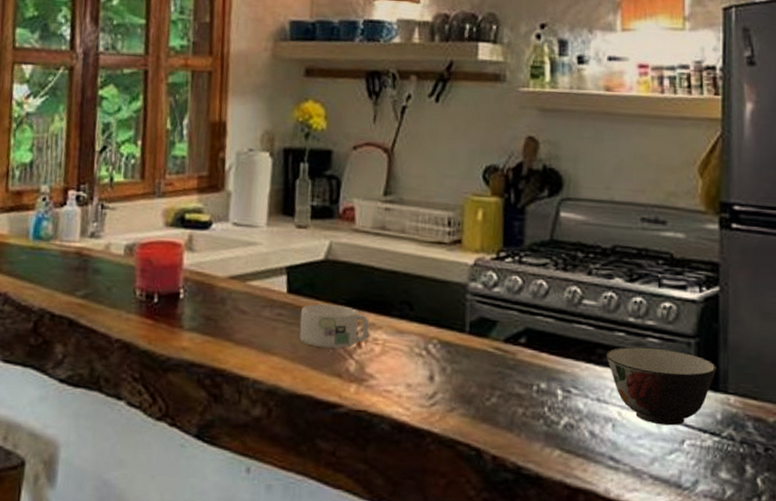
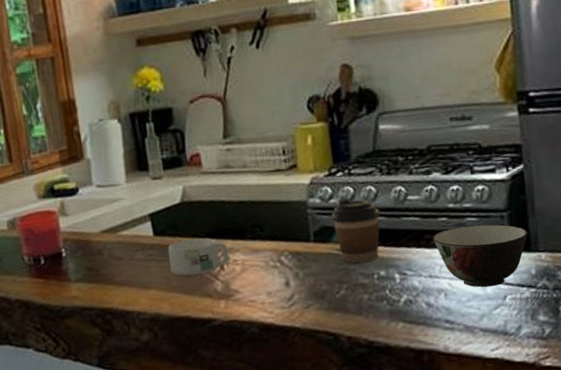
coffee cup: none [492,288,549,369] -> present [331,198,380,263]

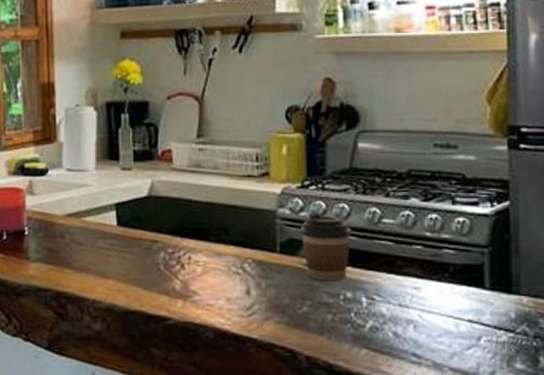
mug: present [167,238,229,276] -> none [129,233,191,271]
soup bowl: present [432,224,528,288] -> none [405,257,510,325]

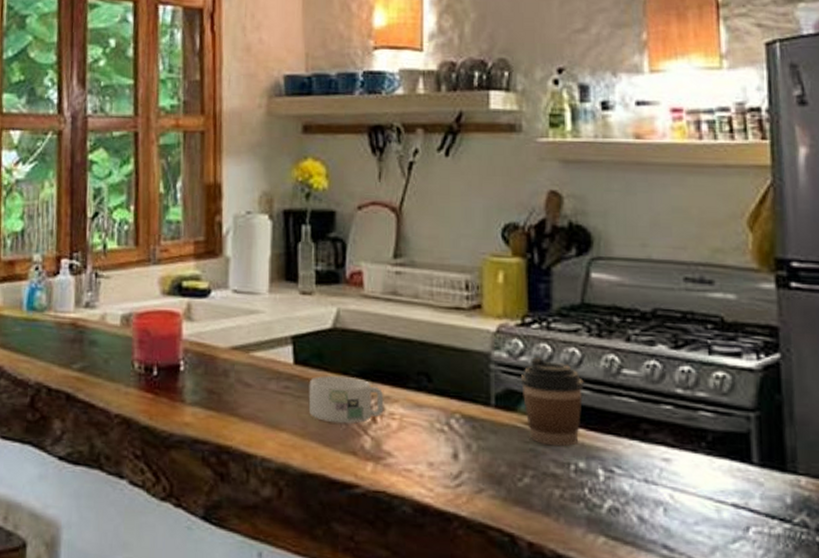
mug: none [129,233,191,271] -> present [308,375,384,424]

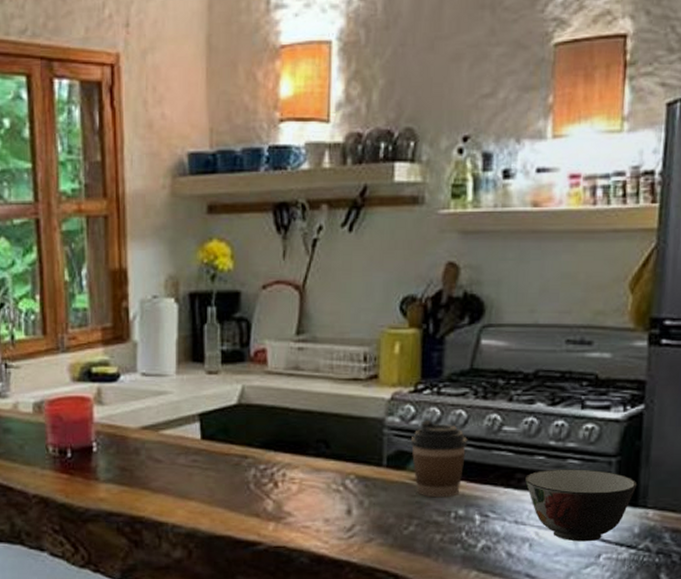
mug: present [308,375,384,424] -> none [215,447,285,490]
soup bowl: none [651,421,783,511] -> present [524,469,638,542]

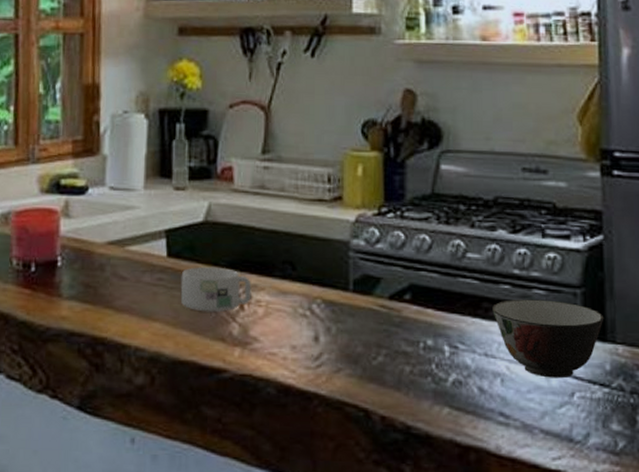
mug: none [215,447,285,490] -> present [180,266,252,313]
coffee cup: present [410,420,468,498] -> none [376,244,433,326]

